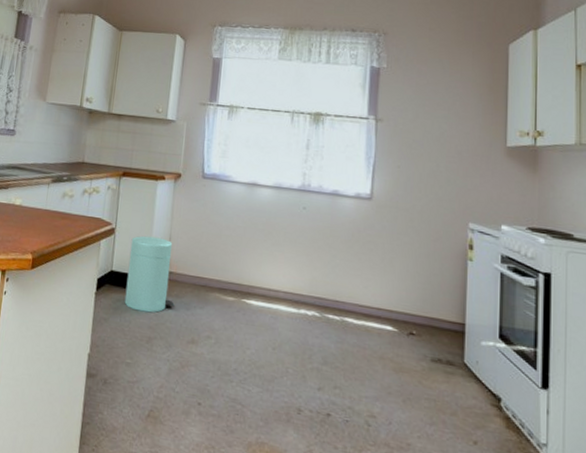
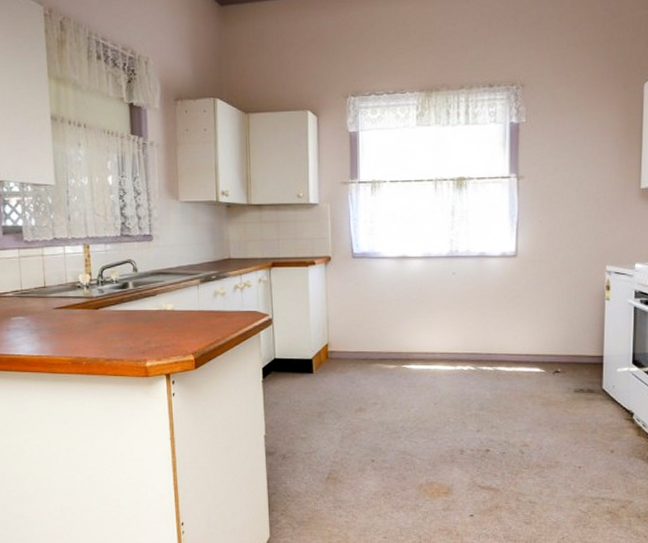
trash can: present [124,235,175,313] -> none [290,321,340,391]

